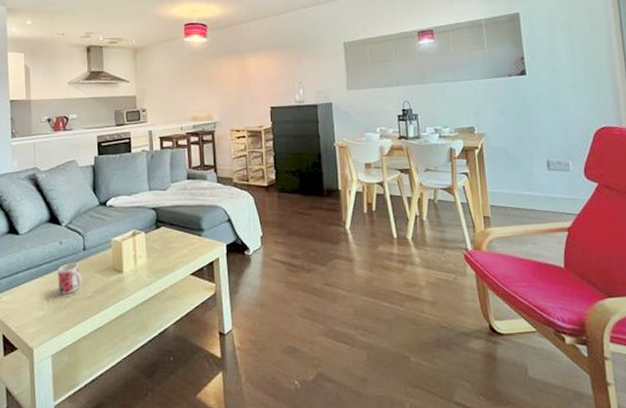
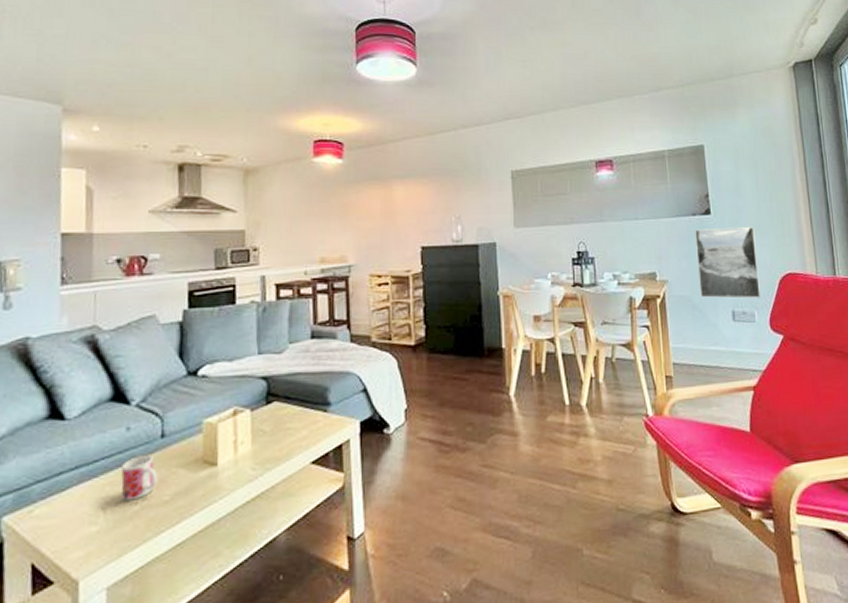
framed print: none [511,86,575,150] -> present [695,227,761,299]

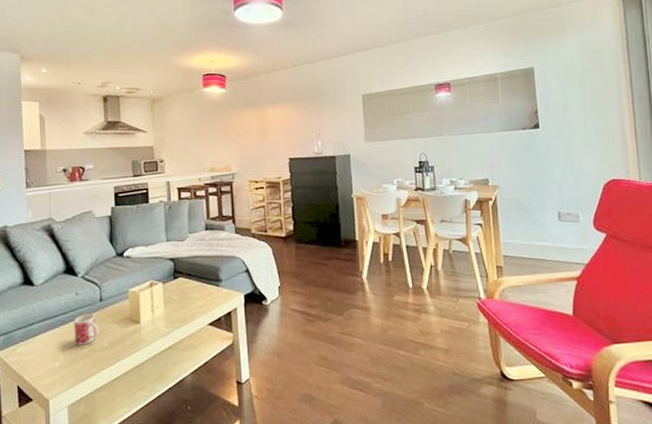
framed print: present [695,227,761,299] -> none [525,139,585,201]

